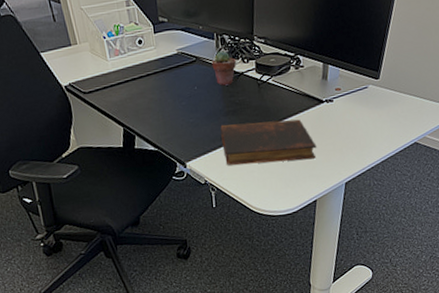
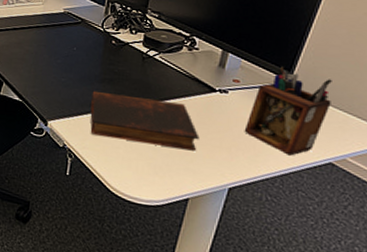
potted succulent: present [211,51,237,86] -> none [96,17,124,53]
desk organizer: none [350,68,411,144] -> present [244,66,332,156]

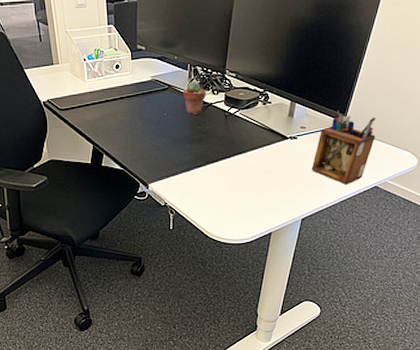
book: present [90,90,200,151] -> none [185,151,277,193]
potted succulent: none [96,17,124,53] -> present [183,81,207,114]

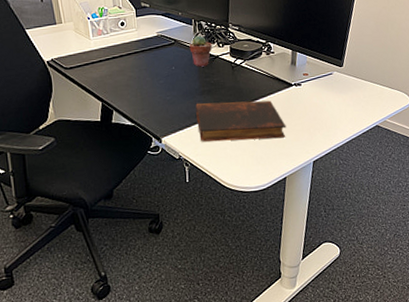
book: none [185,151,277,193] -> present [195,100,286,142]
desk organizer: present [311,110,376,185] -> none [317,57,371,126]

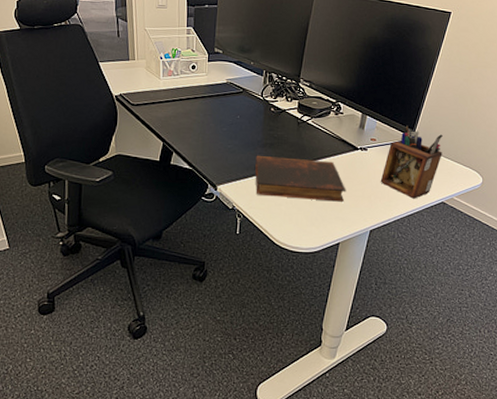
potted succulent: present [189,35,213,67] -> none [257,87,281,119]
desk organizer: none [317,57,371,126] -> present [380,126,443,199]

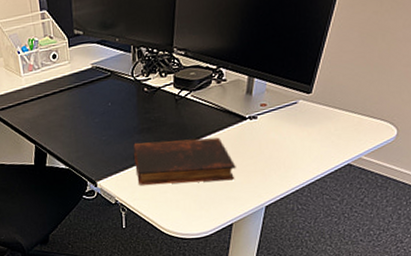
desk organizer: present [380,126,443,199] -> none [274,82,347,165]

